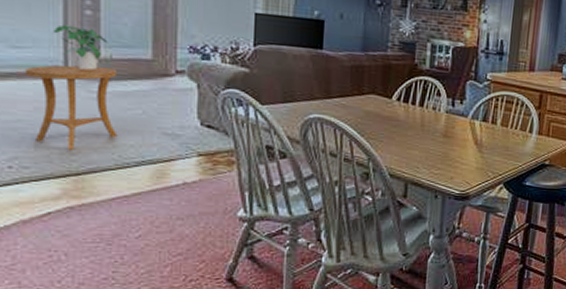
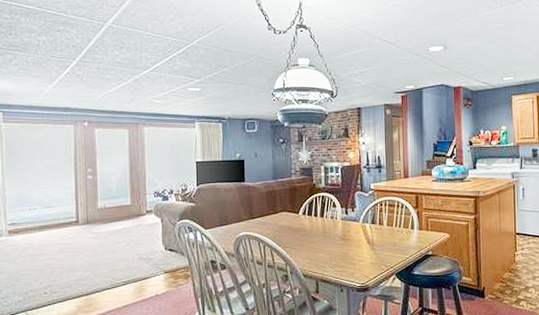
side table: present [24,65,118,150] -> none [53,214,111,277]
potted plant: present [52,25,108,71] -> none [69,188,103,218]

